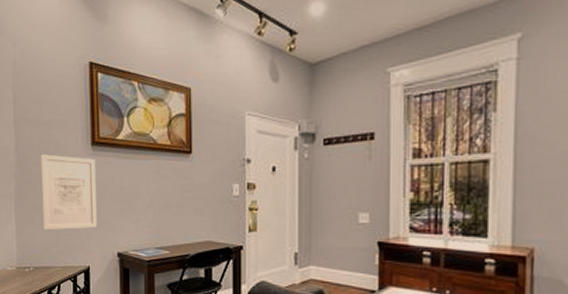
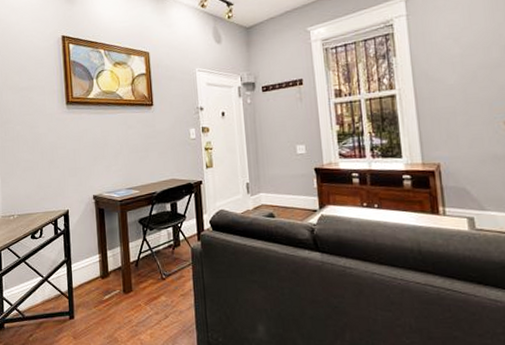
wall art: present [41,154,97,230] -> none [21,114,74,181]

